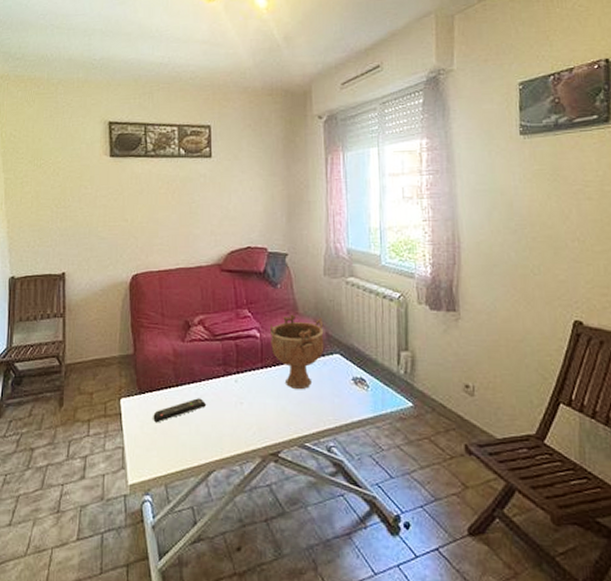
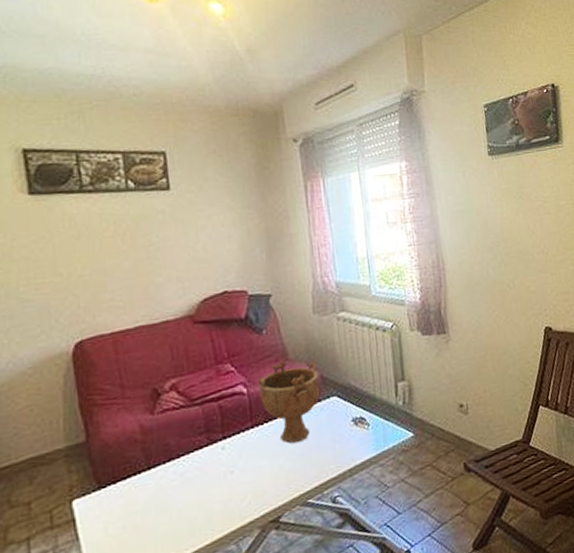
remote control: present [153,398,207,423] -> none [120,477,190,520]

